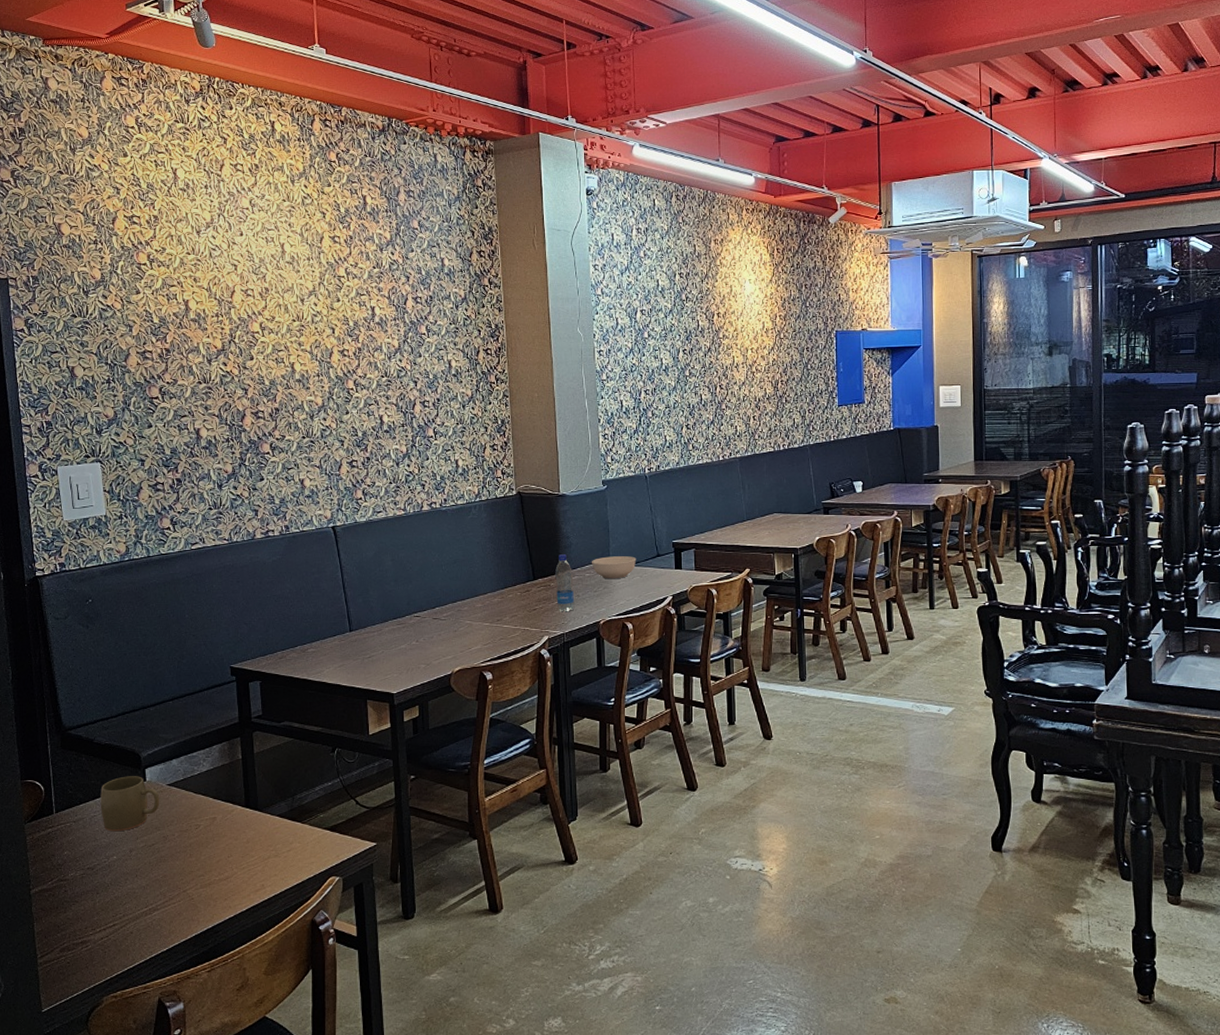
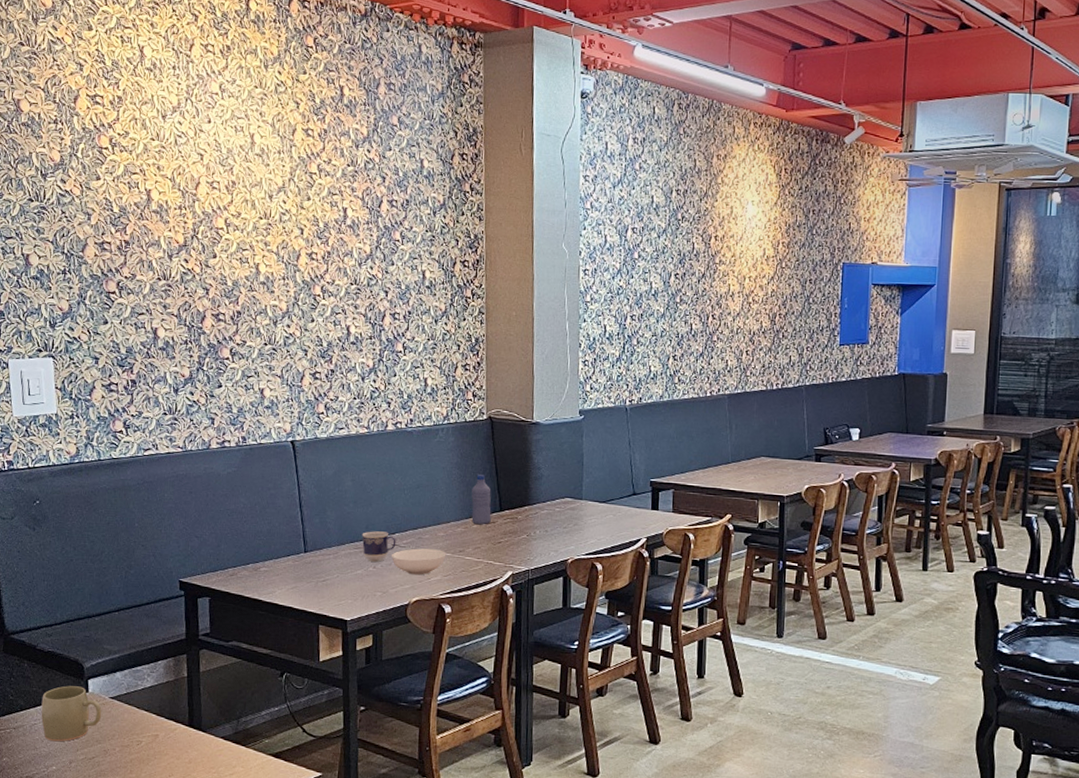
cup: none [404,607,437,636] -> present [362,531,396,562]
bowl: none [432,620,485,646] -> present [391,548,446,575]
water bottle: none [506,547,525,594] -> present [471,475,491,525]
bottle: present [555,554,575,612] -> none [523,486,543,548]
bowl: present [591,556,637,579] -> none [562,491,611,516]

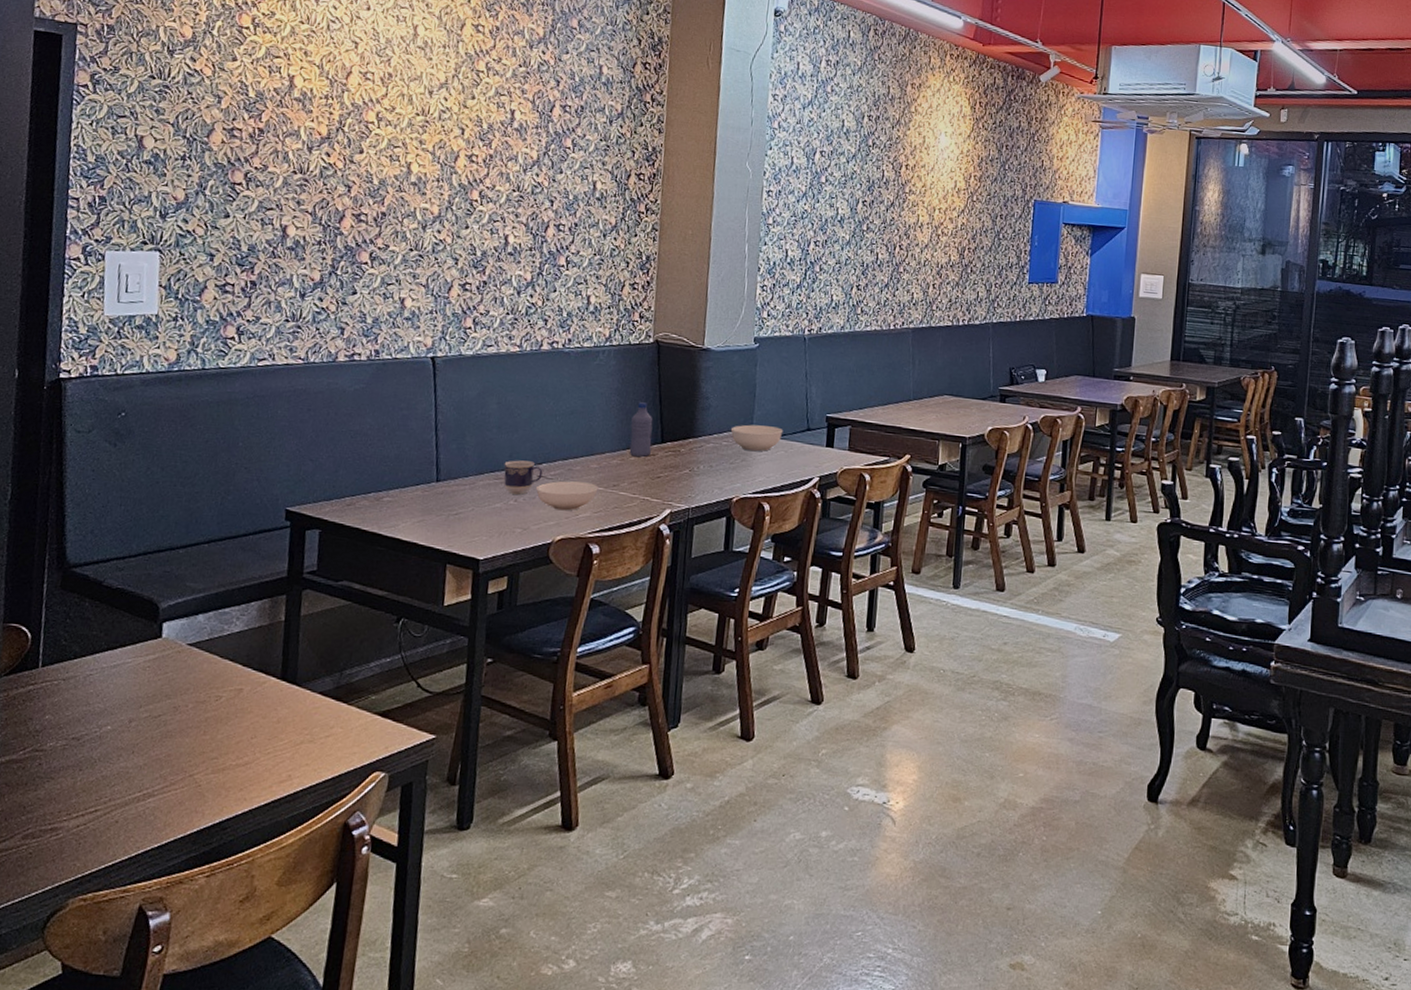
mug: present [41,686,102,742] -> none [99,629,176,697]
bowl: none [562,491,611,516] -> present [730,424,784,452]

